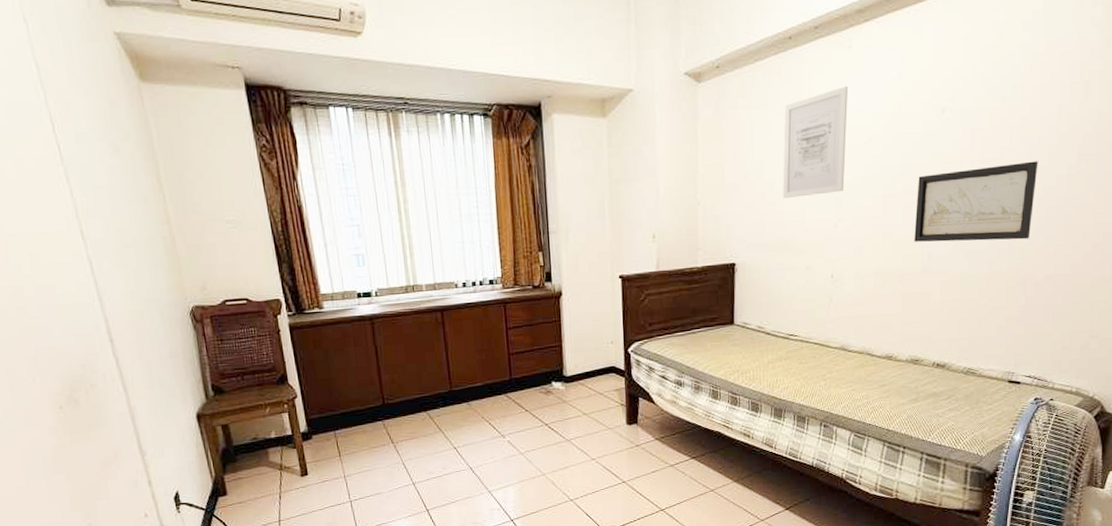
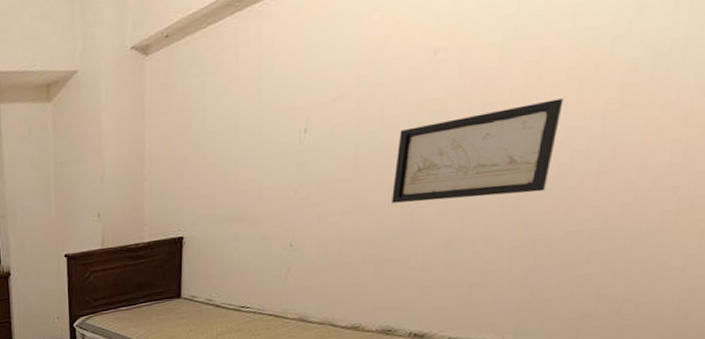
wall art: present [783,85,848,199] -> none [237,38,316,168]

